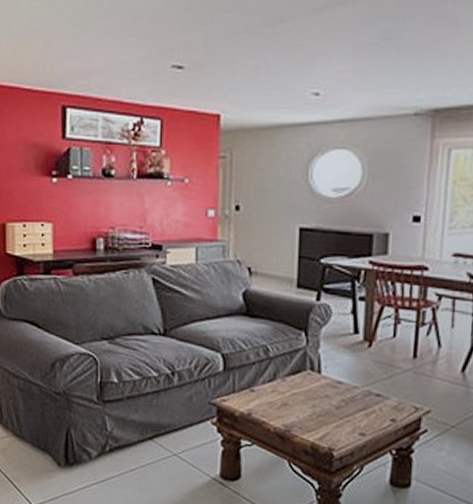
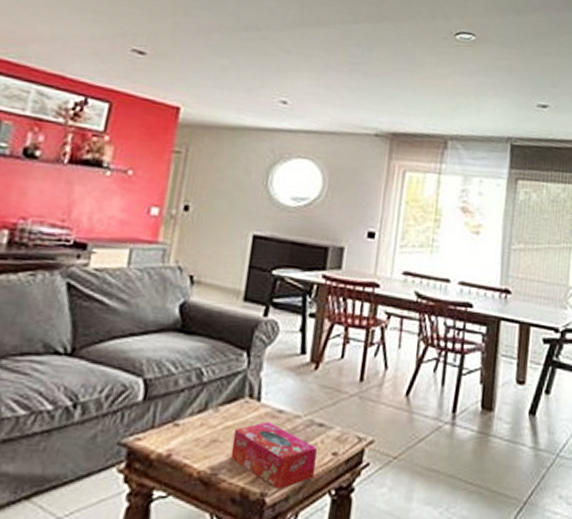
tissue box: none [300,390,376,446] -> present [230,421,317,489]

